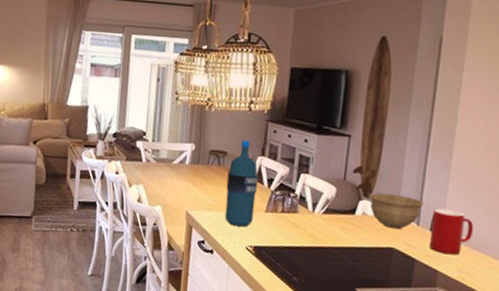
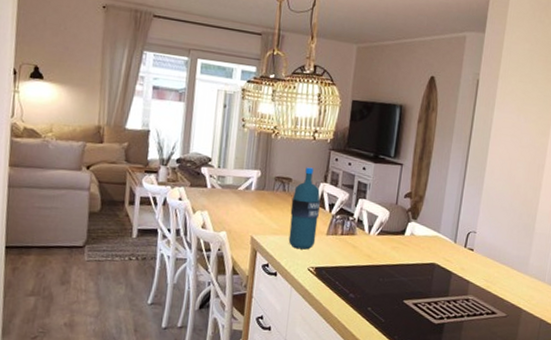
bowl: present [369,192,423,230] -> none [416,215,460,247]
cup: present [428,208,473,256] -> none [463,228,498,268]

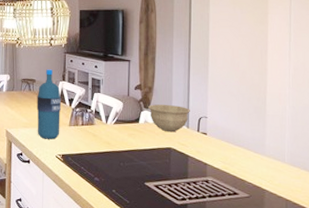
bowl: none [416,215,460,247] -> present [148,104,190,133]

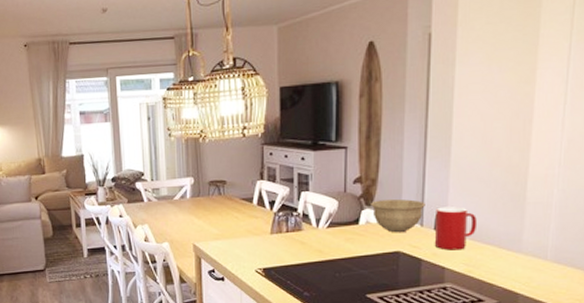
water bottle: present [36,69,62,140] -> none [229,166,261,252]
cup: none [198,113,230,150] -> present [434,207,477,250]

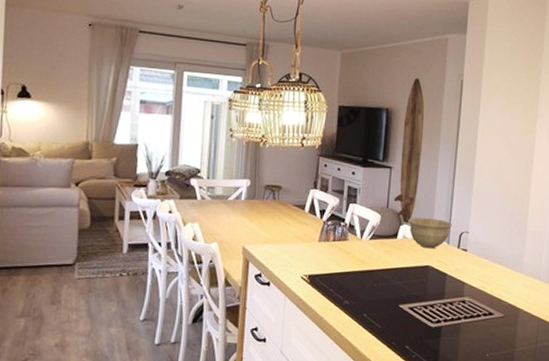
cup: present [434,207,477,250] -> none [457,228,491,268]

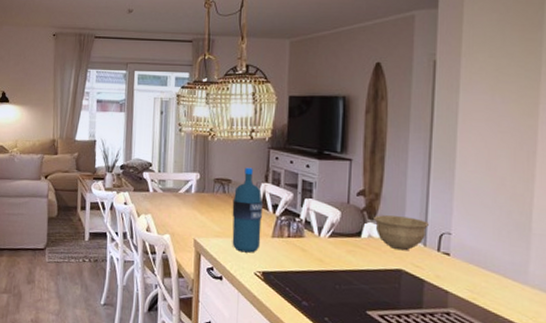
water bottle: none [280,174,311,258] -> present [232,167,263,253]

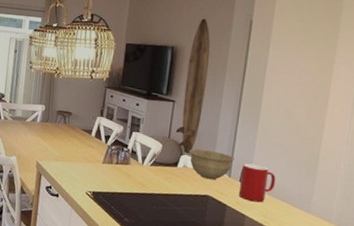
water bottle: present [232,167,263,253] -> none [68,103,97,176]
cup: none [437,228,481,276] -> present [238,163,276,203]

